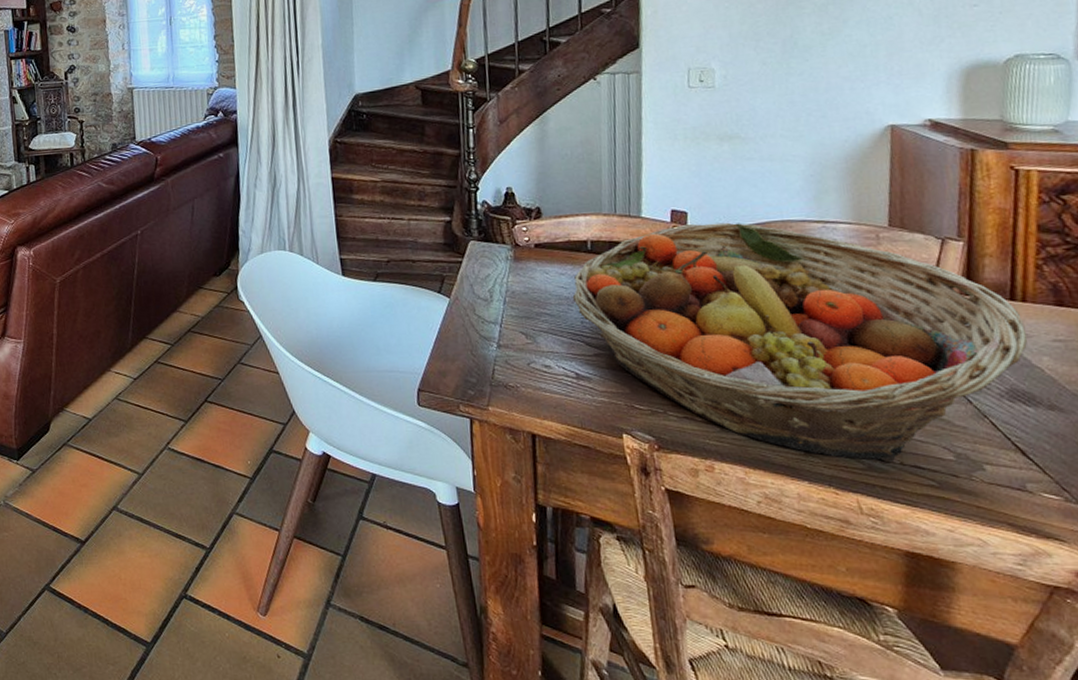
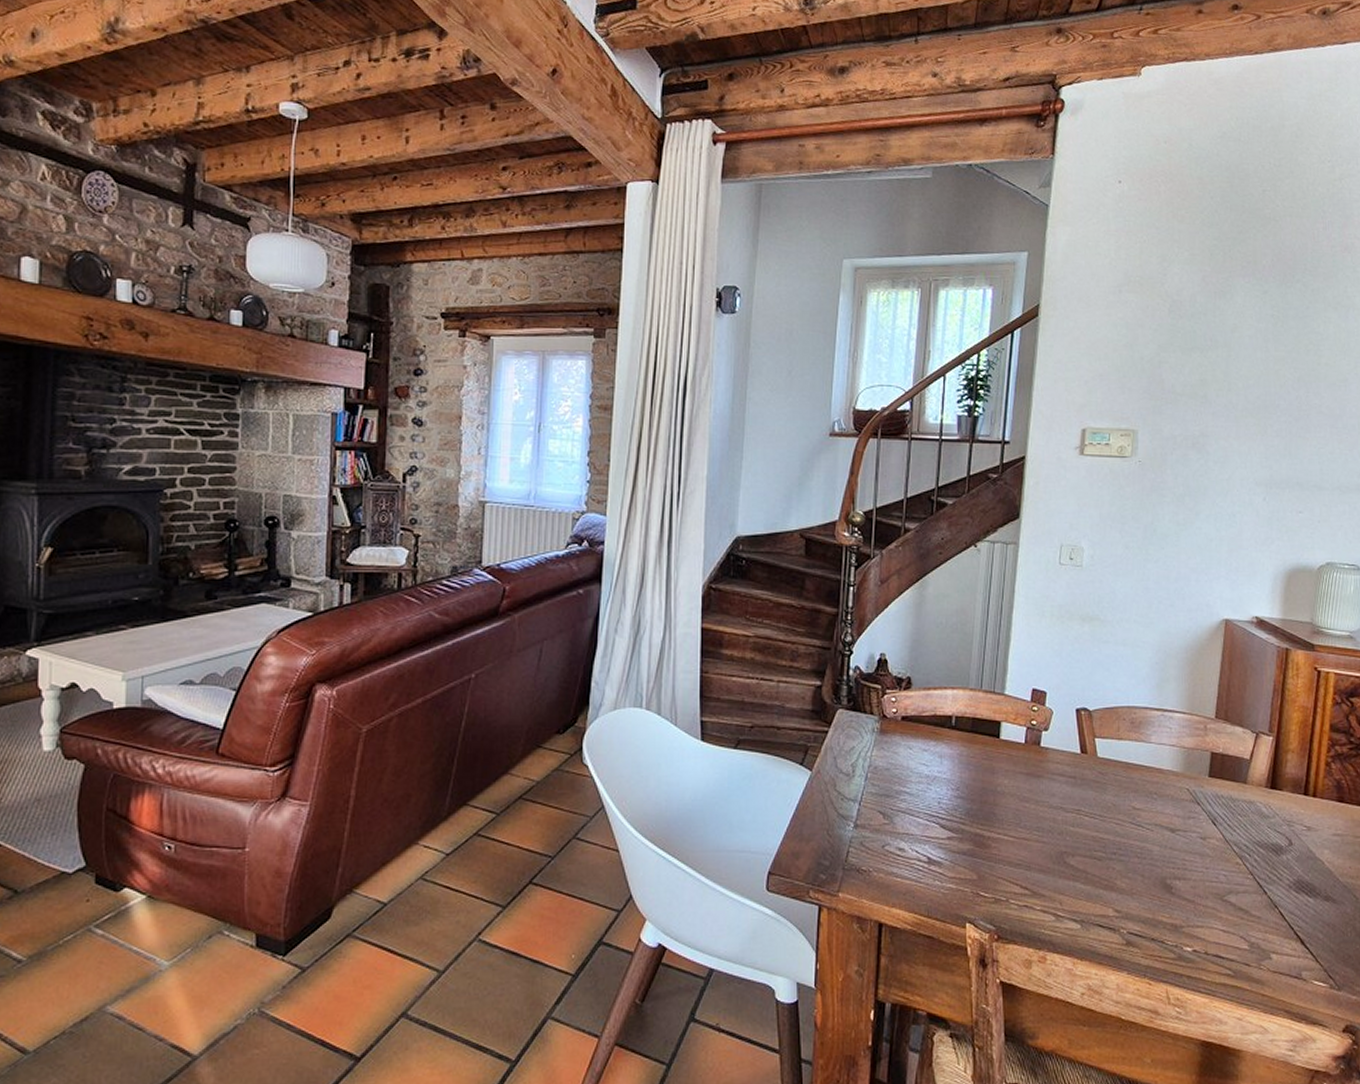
fruit basket: present [572,222,1028,463] -> none [932,705,1315,953]

